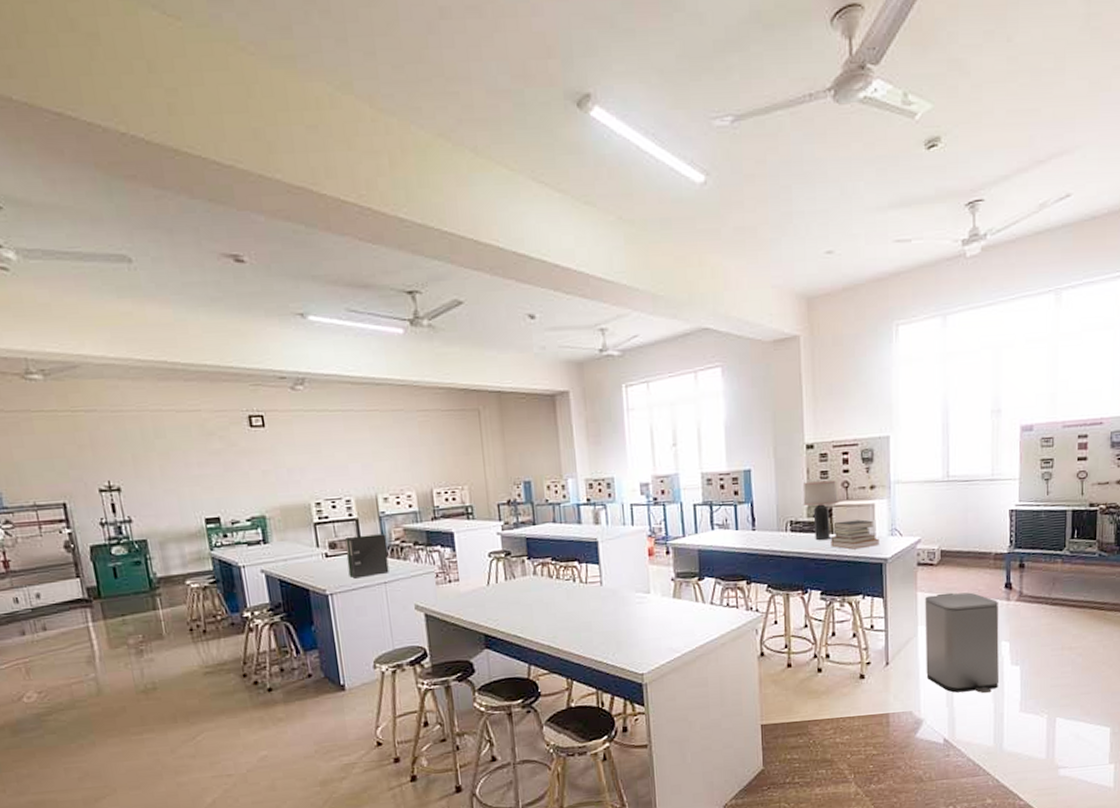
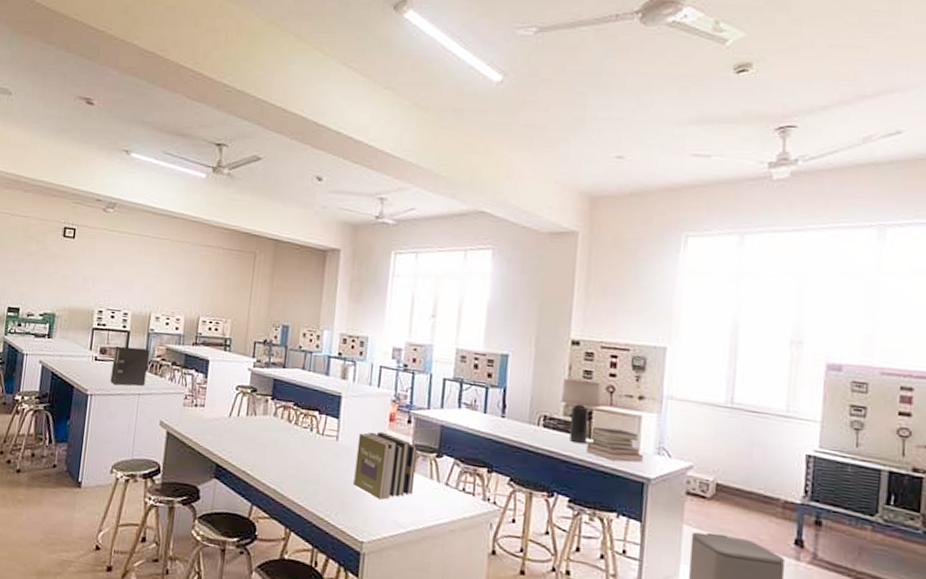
books: none [621,567,682,631] -> present [353,431,418,500]

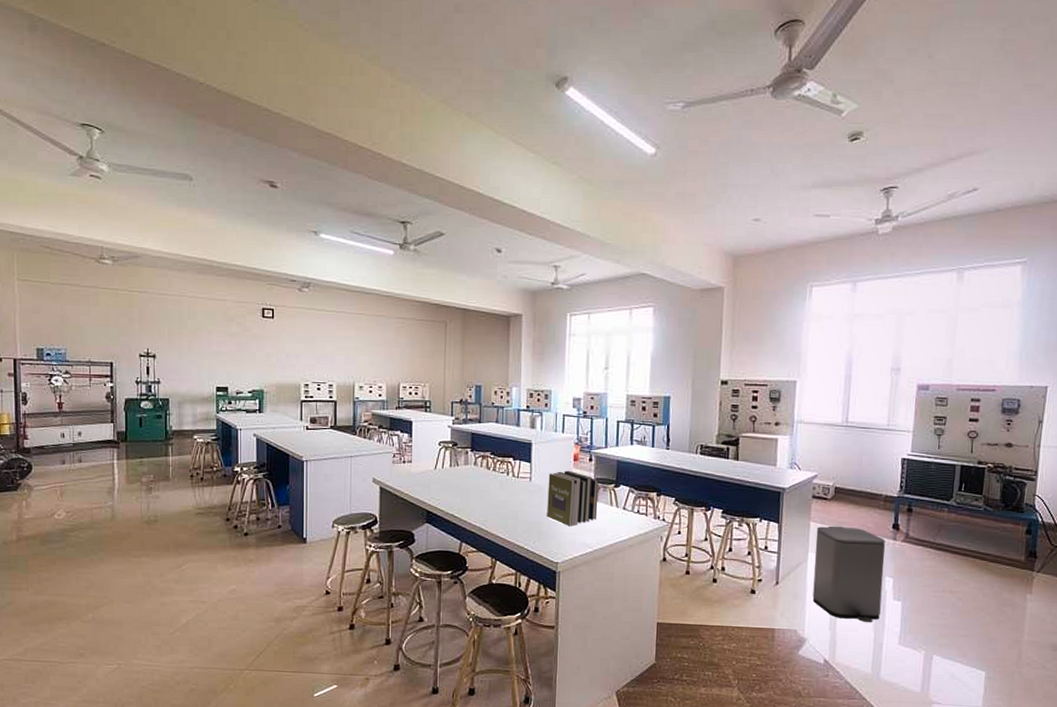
binder: present [110,346,150,387] -> none [323,415,357,450]
table lamp: present [560,378,601,445] -> none [713,413,746,466]
books: present [586,426,643,463] -> none [735,450,779,477]

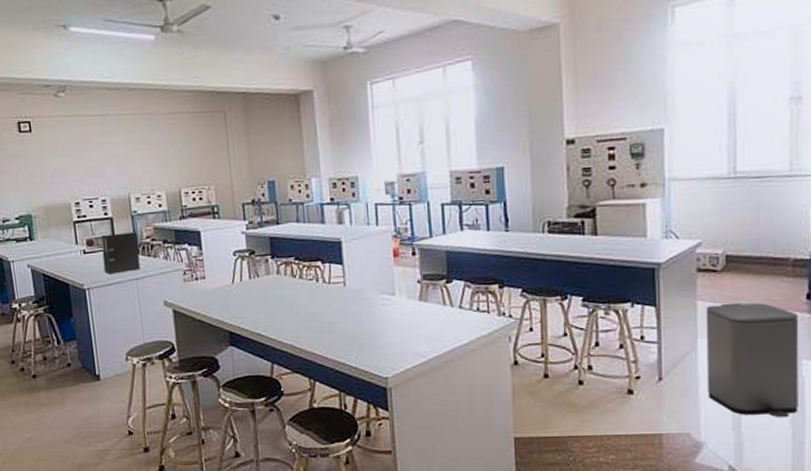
binder: none [323,415,357,450] -> present [101,232,141,275]
books: present [547,470,599,526] -> none [365,268,429,334]

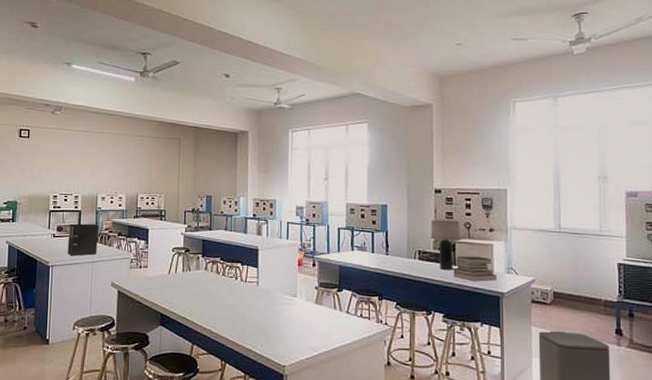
table lamp: none [562,177,603,243] -> present [430,220,461,271]
books: none [594,220,651,253] -> present [453,255,497,282]

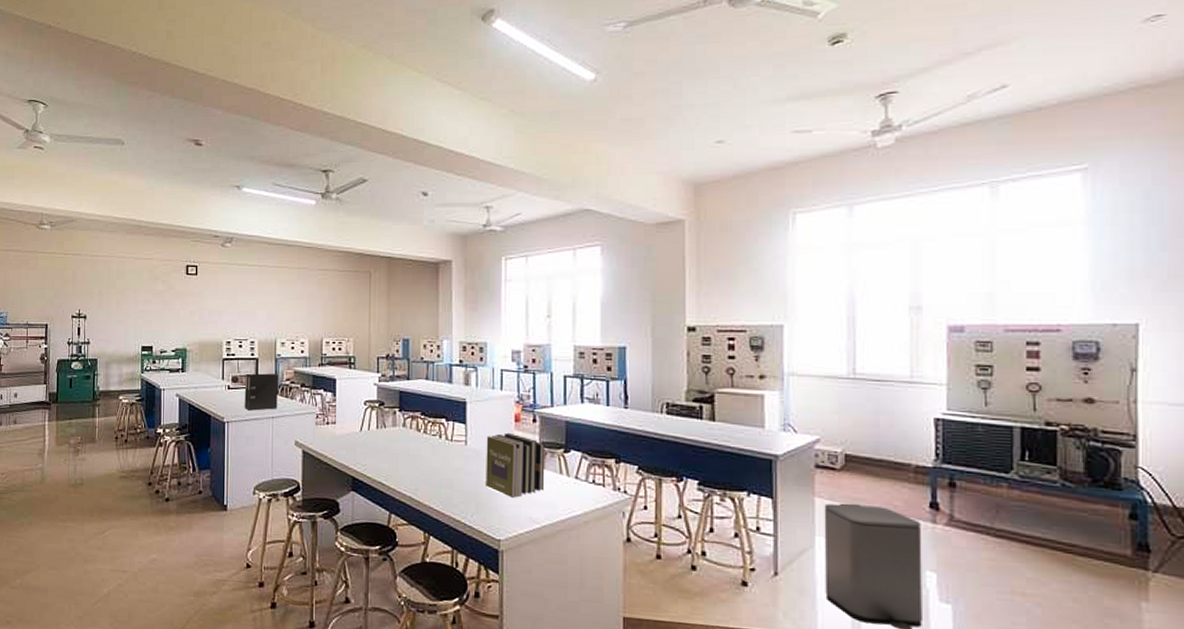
books: none [273,275,323,330] -> present [486,432,545,498]
table lamp: present [430,220,461,271] -> none [681,365,721,428]
books: present [453,255,497,282] -> none [711,409,769,441]

